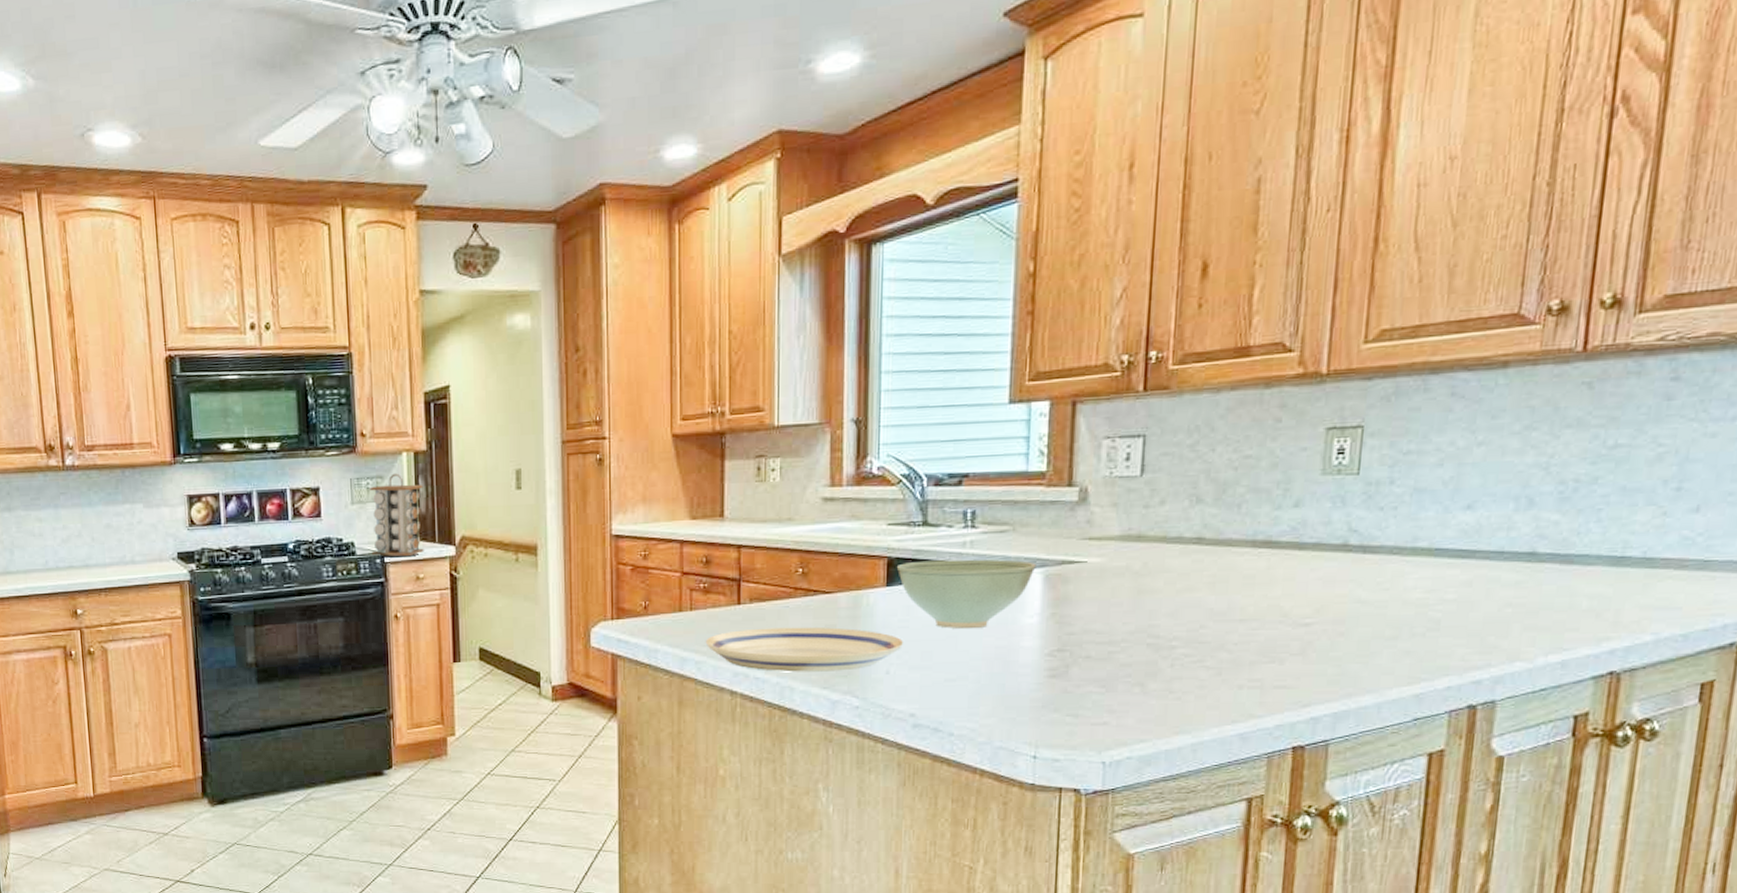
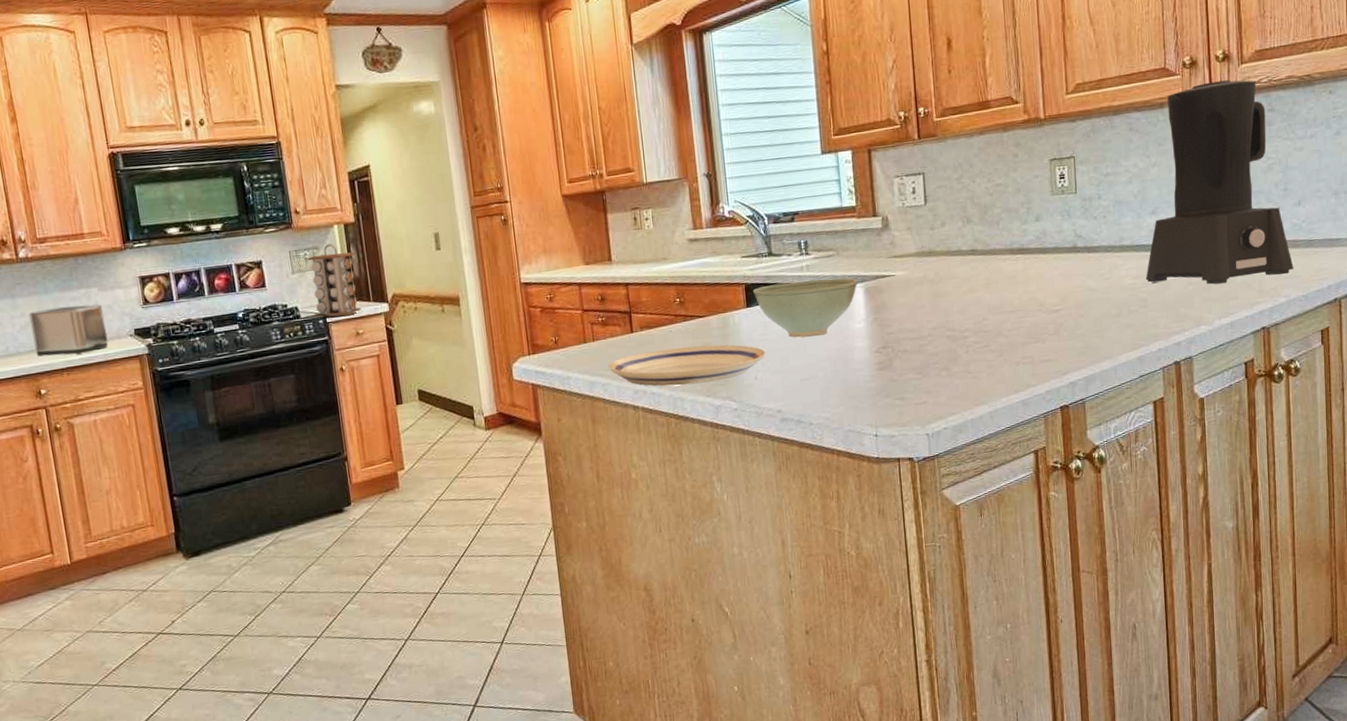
toaster: none [70,521,150,575] -> present [28,304,108,357]
blender: none [1442,334,1674,609] -> present [1145,80,1294,285]

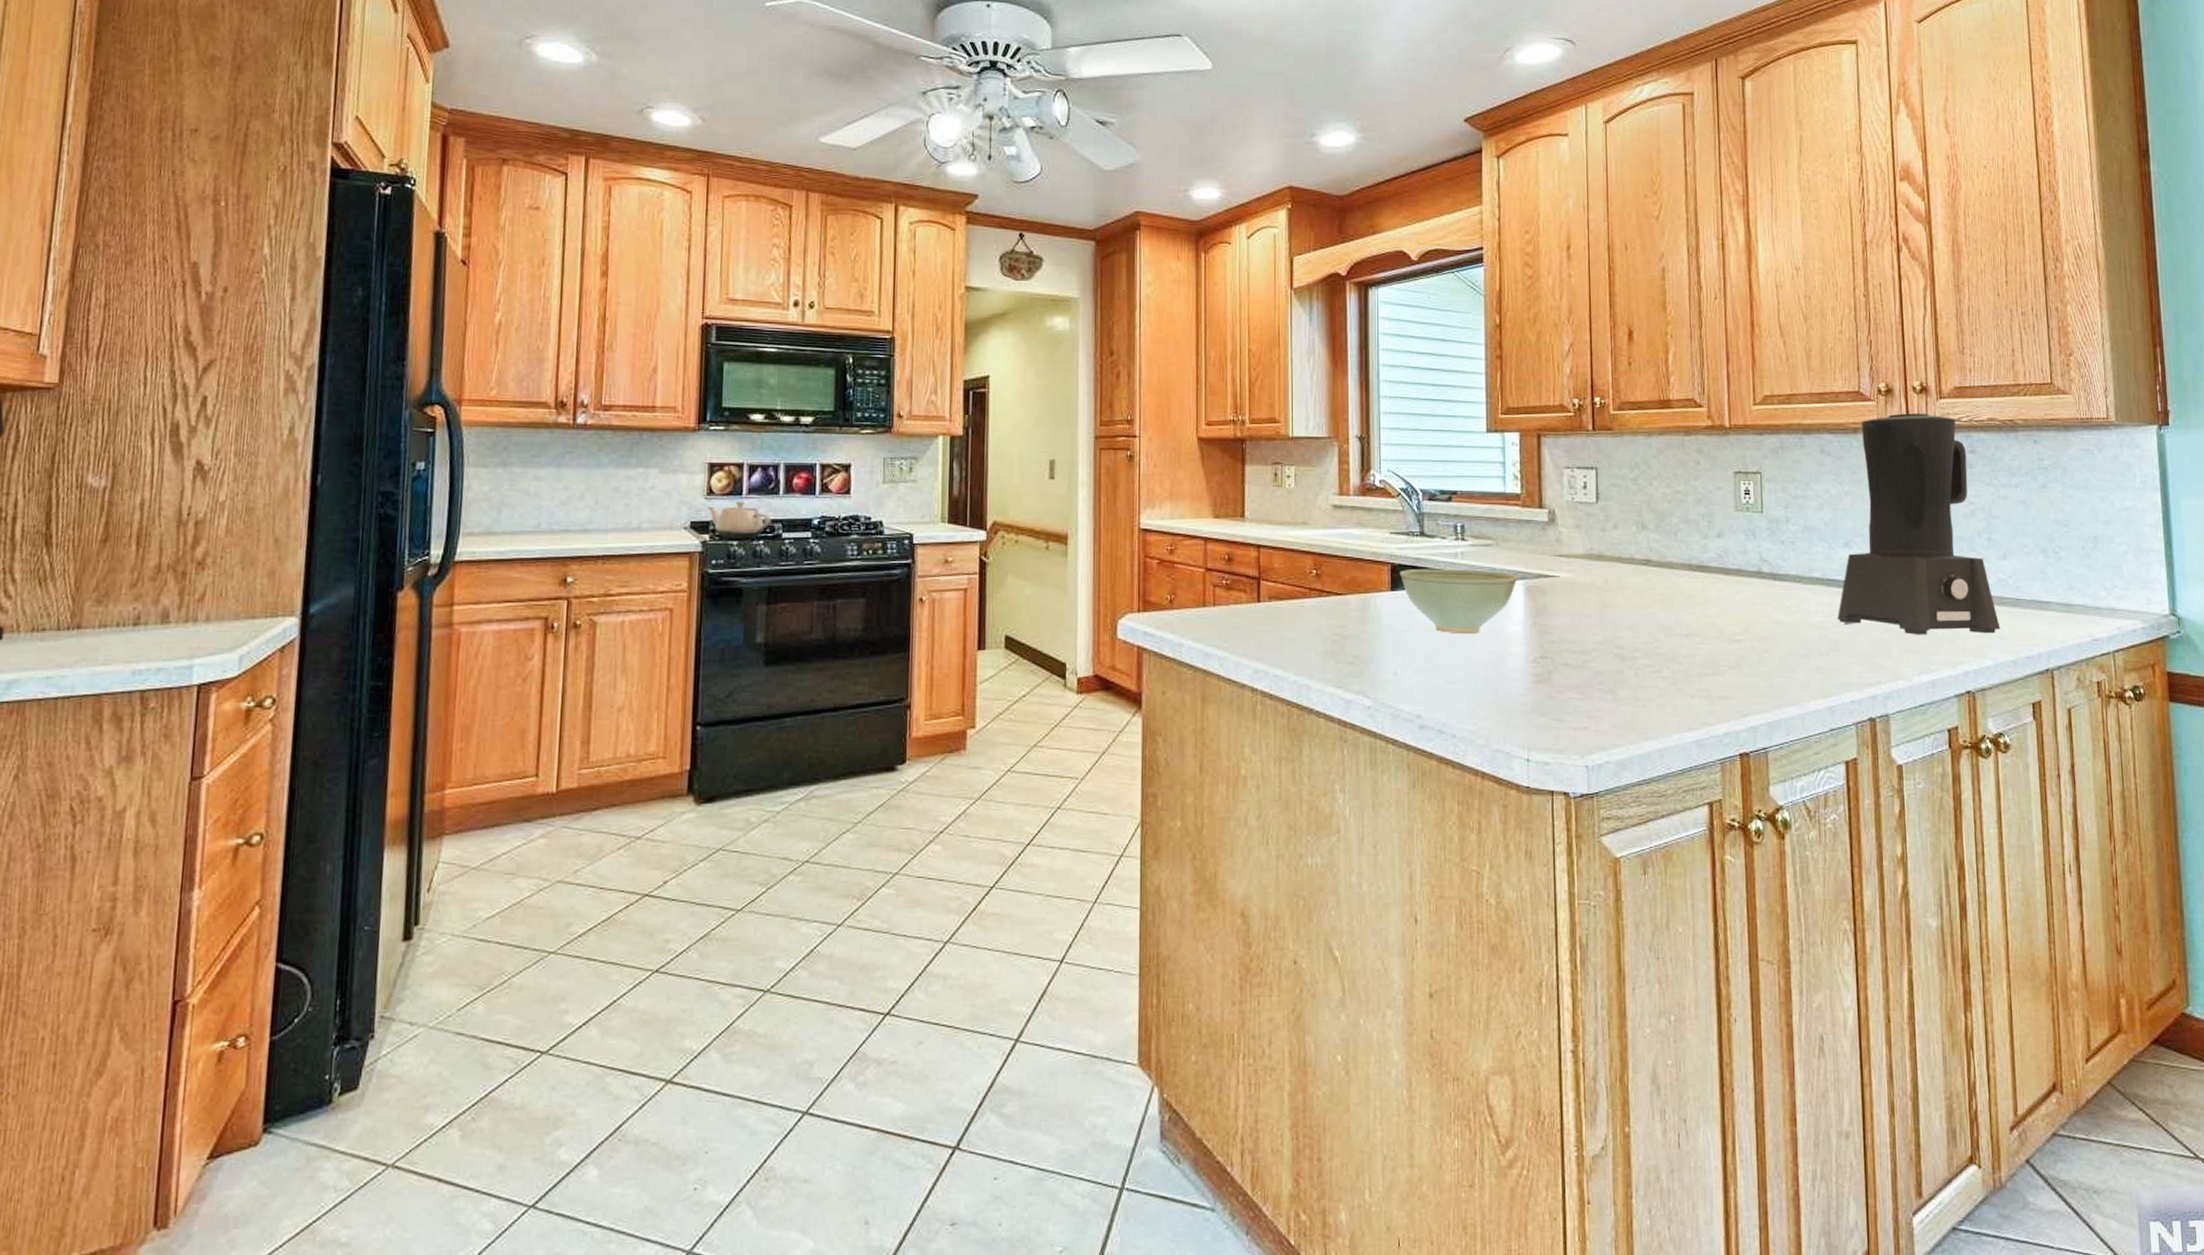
toaster: present [28,304,108,357] -> none [571,484,660,542]
teapot: none [145,306,202,340] -> present [707,501,770,539]
spice rack: present [307,243,361,318] -> none [899,456,958,539]
plate: present [608,345,765,386] -> none [1227,626,1407,671]

